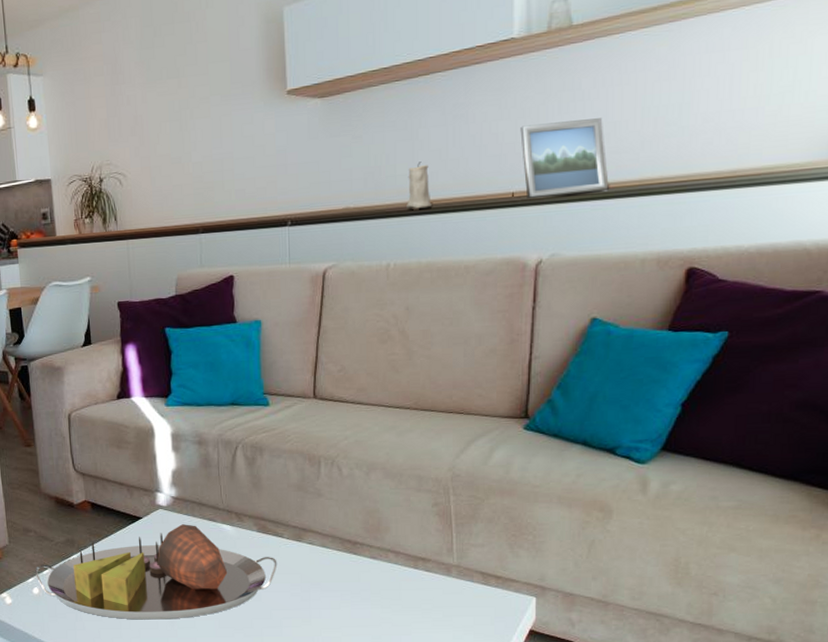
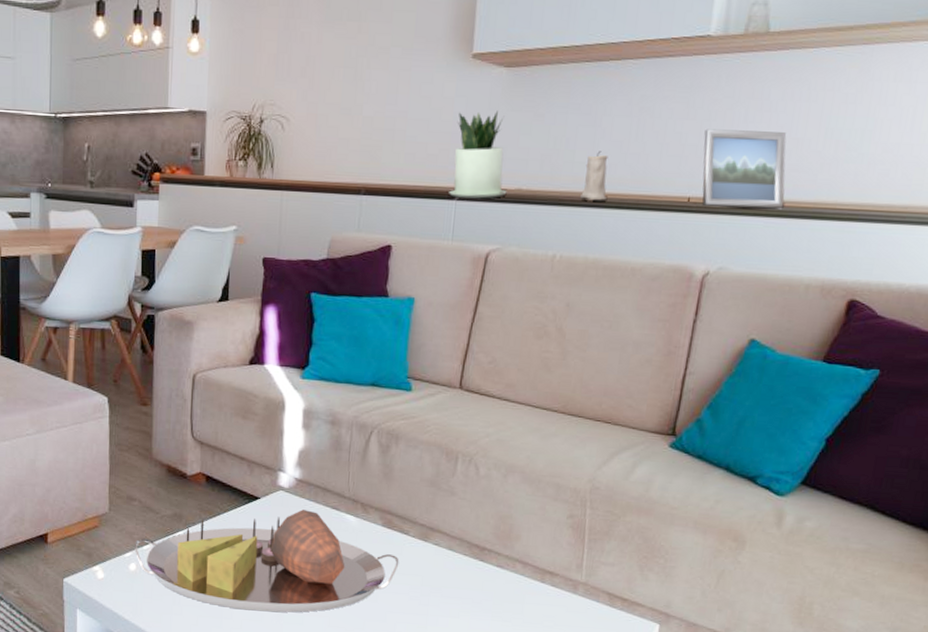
planter: none [280,139,336,224] -> present [449,111,507,199]

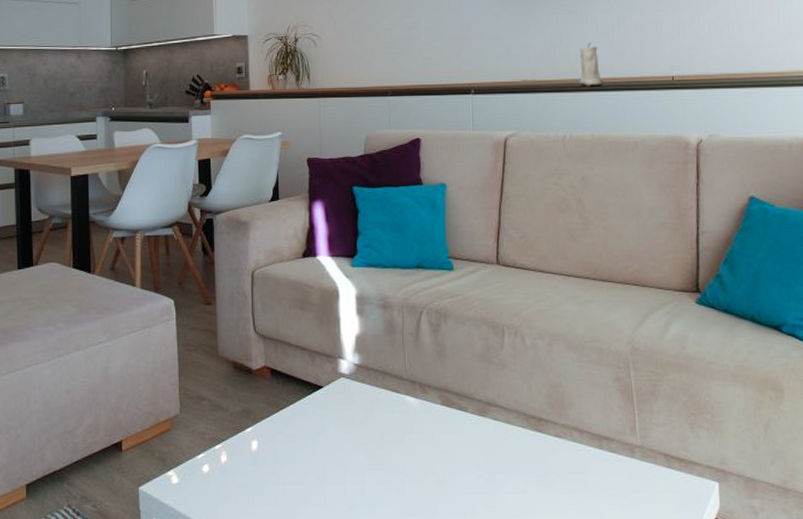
serving tray: present [135,509,399,613] -> none [207,395,462,504]
planter: present [449,111,507,199] -> none [464,16,515,92]
picture frame: present [702,129,787,210] -> none [676,16,755,83]

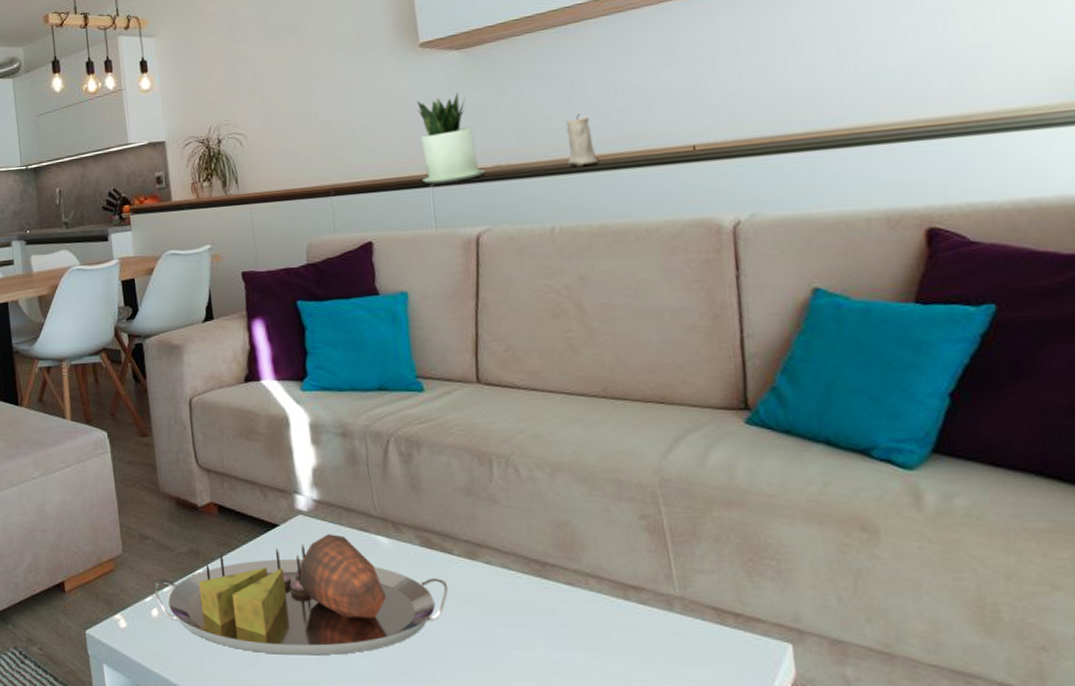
serving tray: none [207,395,462,504] -> present [154,534,449,656]
planter: none [464,16,515,92] -> present [417,93,485,185]

